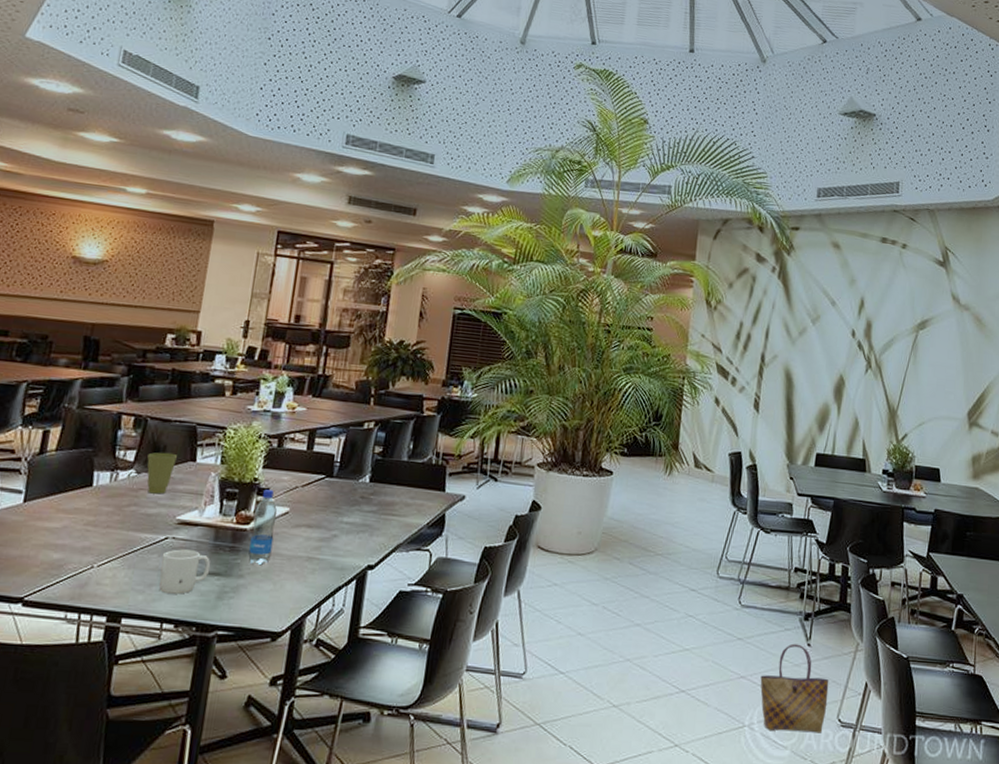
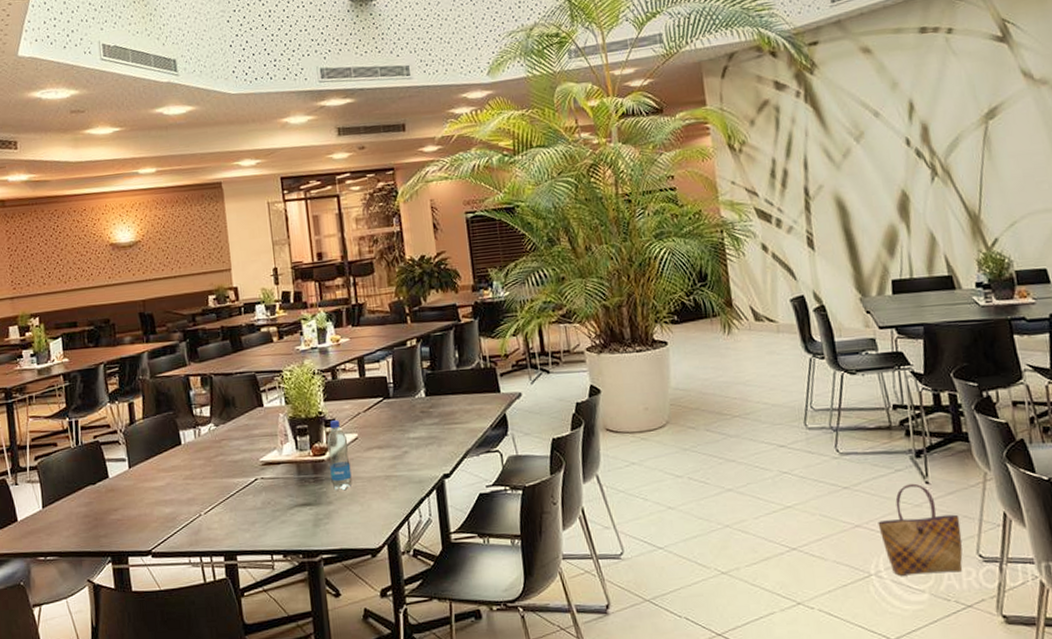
cup: present [147,452,178,494] -> none [221,402,247,442]
mug: present [159,549,211,594] -> none [257,486,302,528]

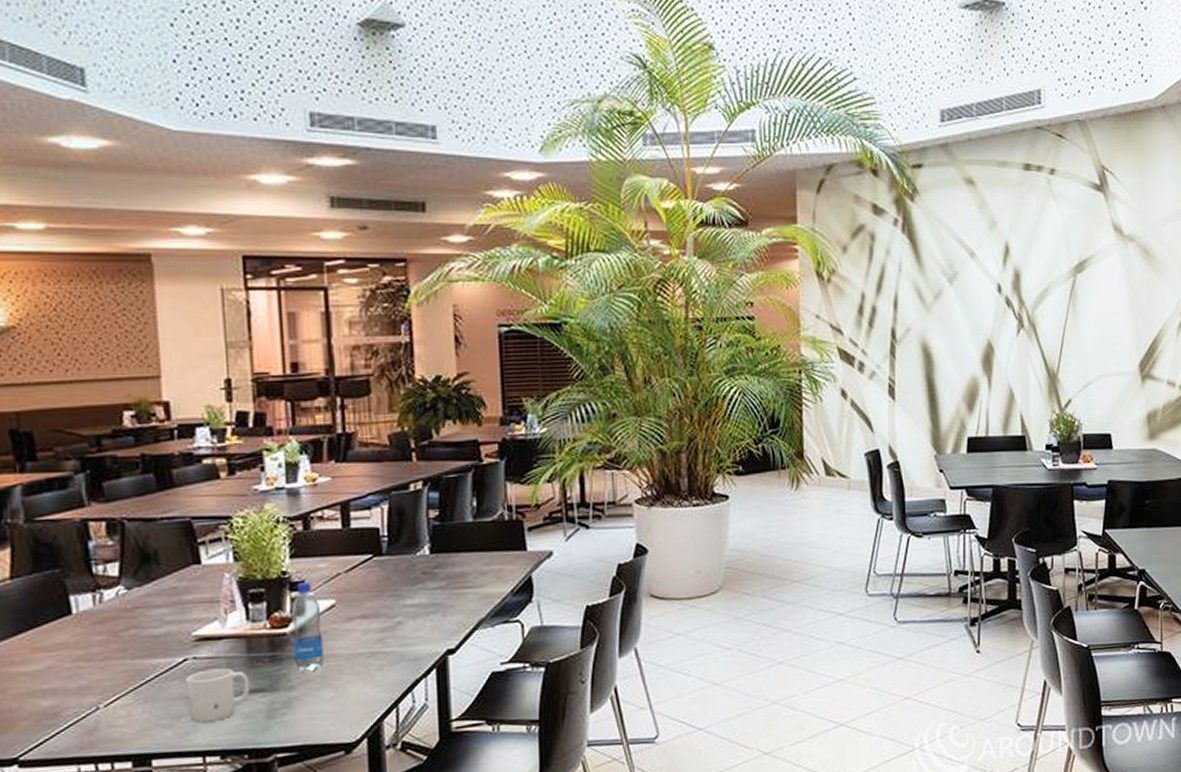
mug: none [257,486,302,528] -> present [186,668,251,723]
tote bag: present [878,483,963,576] -> none [927,652,1004,748]

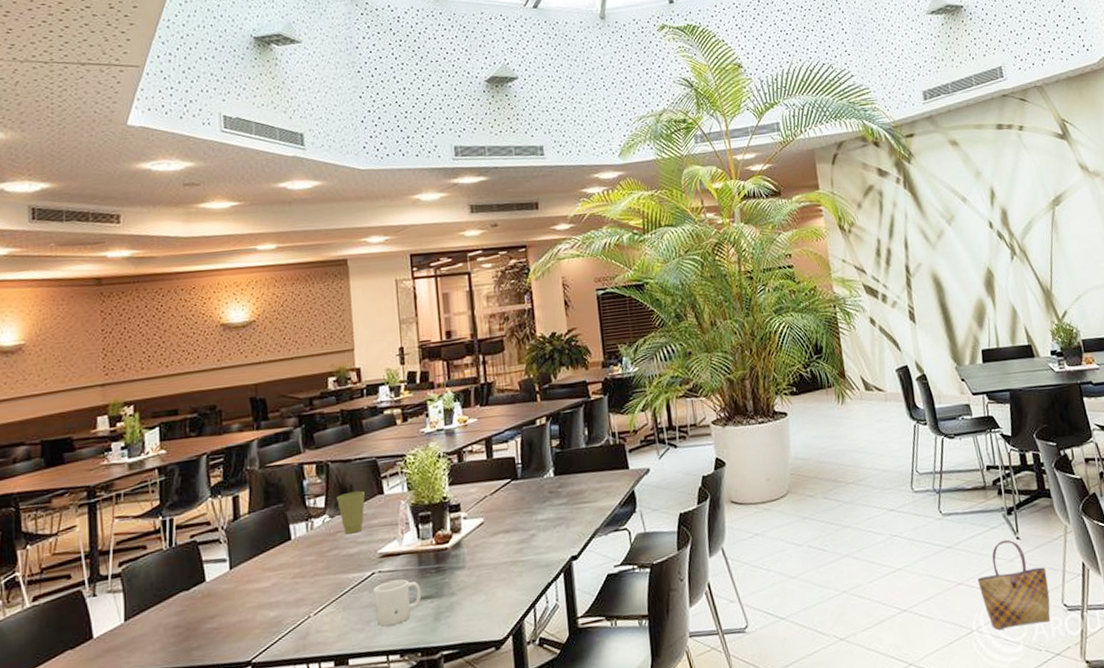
cup: none [136,558,176,611] -> present [337,490,366,534]
bottle: present [292,582,324,672] -> none [451,505,477,580]
tote bag: none [927,652,1004,748] -> present [977,539,1051,630]

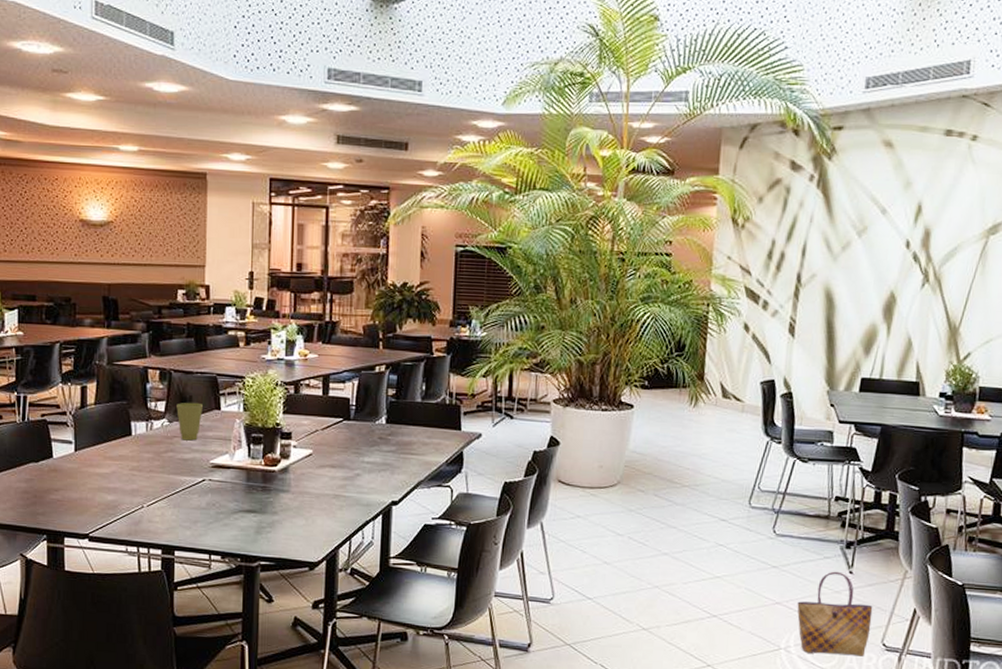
mug: present [374,579,422,627] -> none [202,490,247,530]

